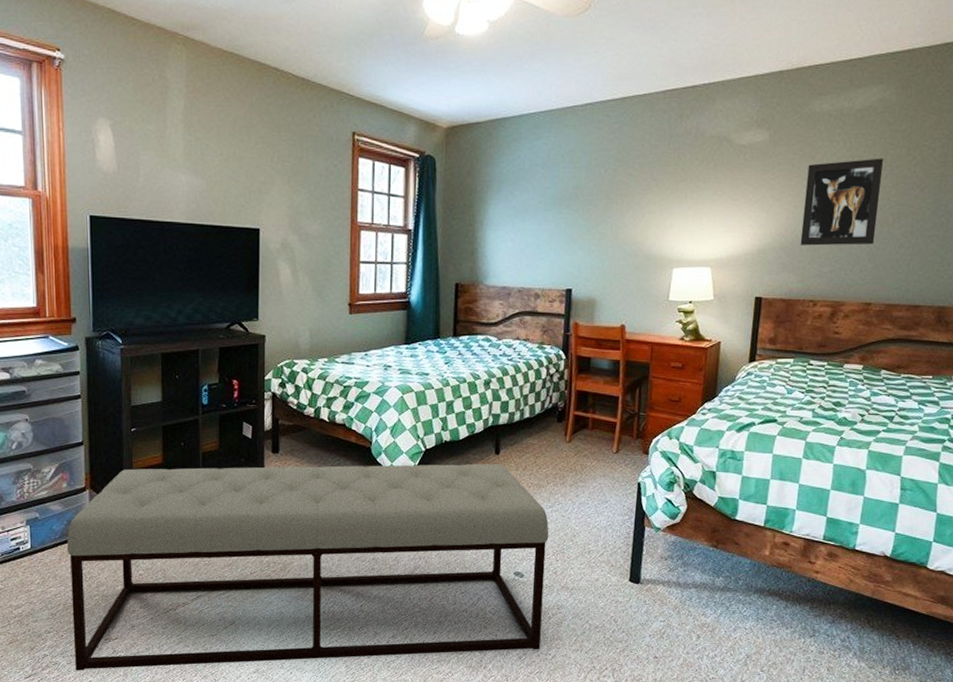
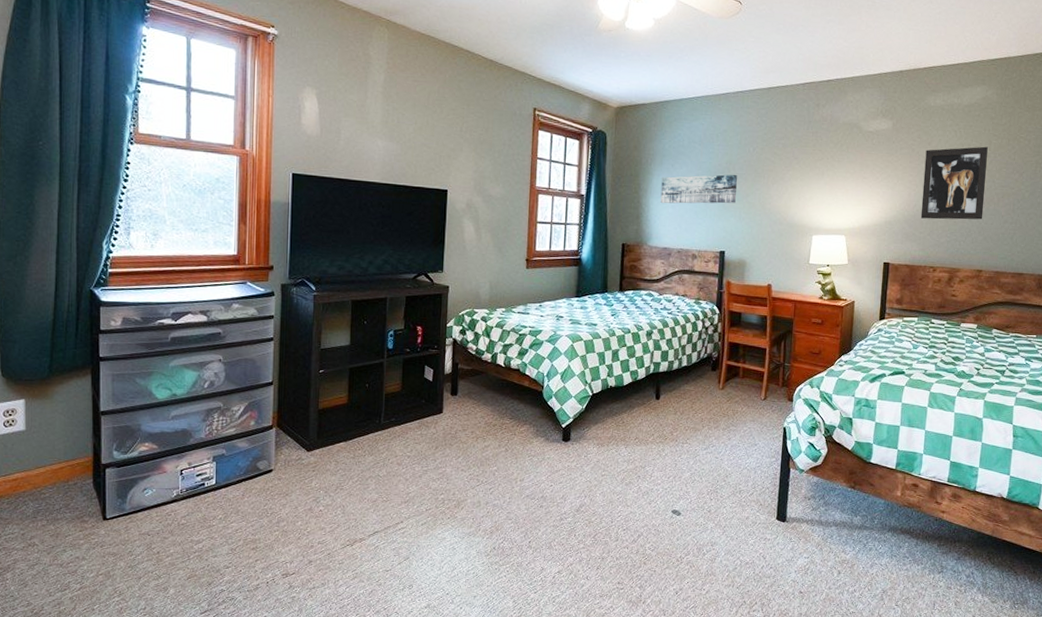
bench: present [67,463,549,671] -> none [251,407,704,606]
wall art: none [498,200,586,237] -> present [660,174,737,204]

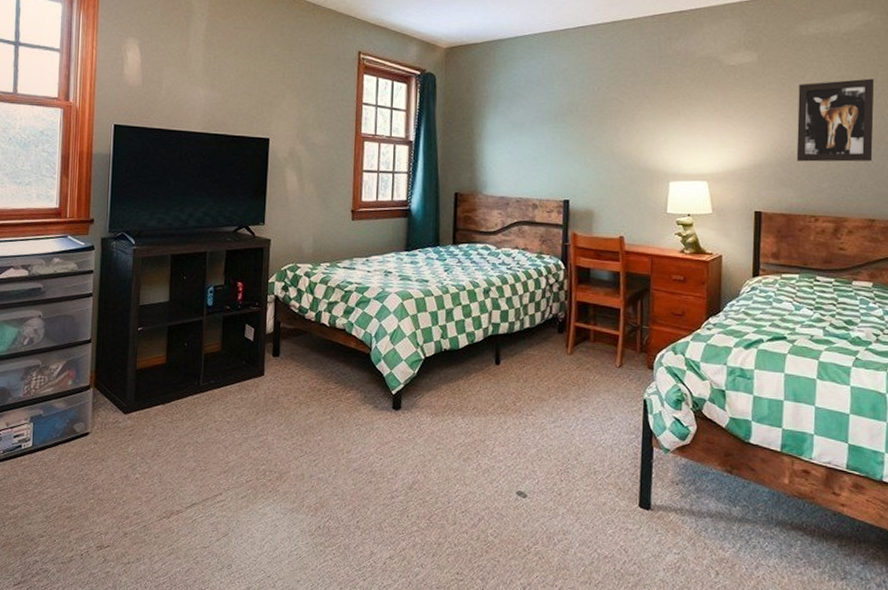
wall art: present [660,174,737,204] -> none [496,115,581,150]

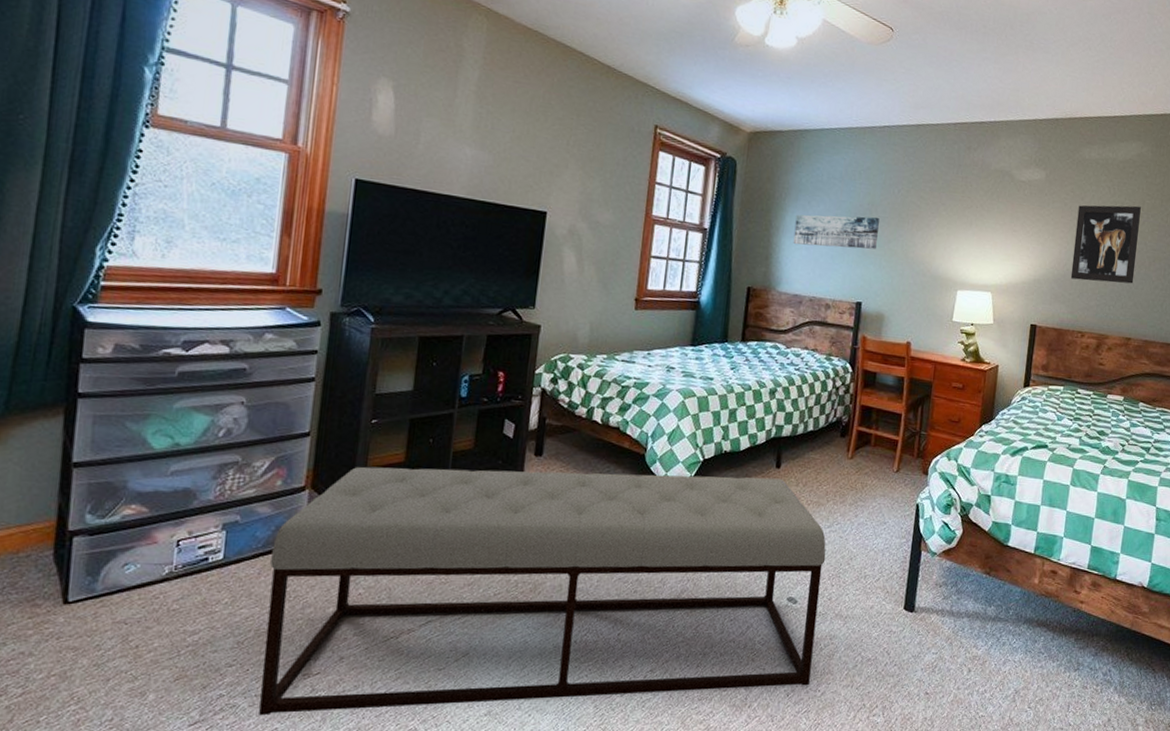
bench: none [65,368,553,581] -> present [259,466,826,716]
wall art: none [496,115,581,150] -> present [793,214,879,250]

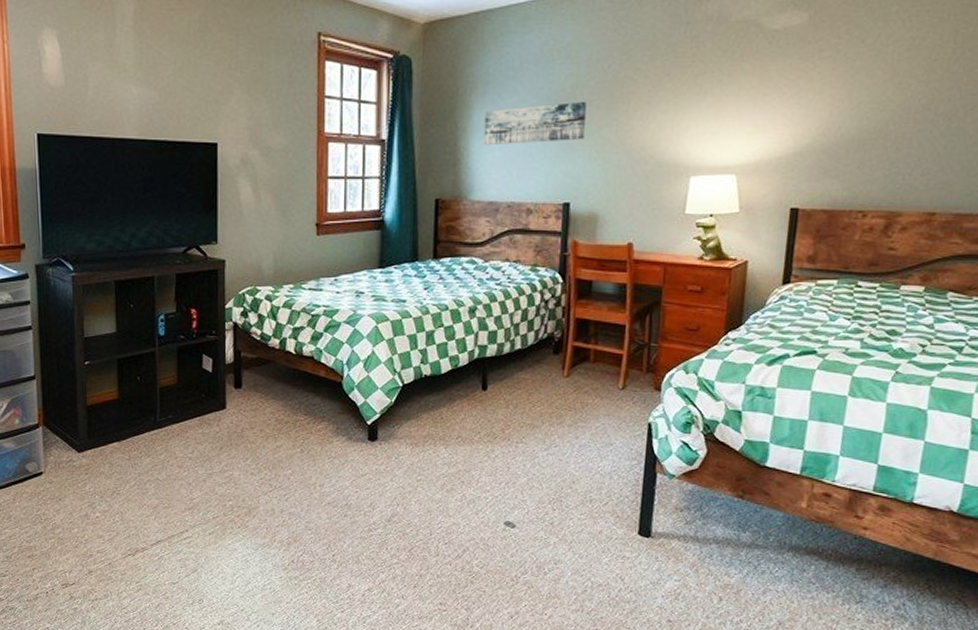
bench: present [259,466,826,716] -> none [21,400,545,617]
wall art: present [1070,205,1141,284] -> none [846,39,953,146]

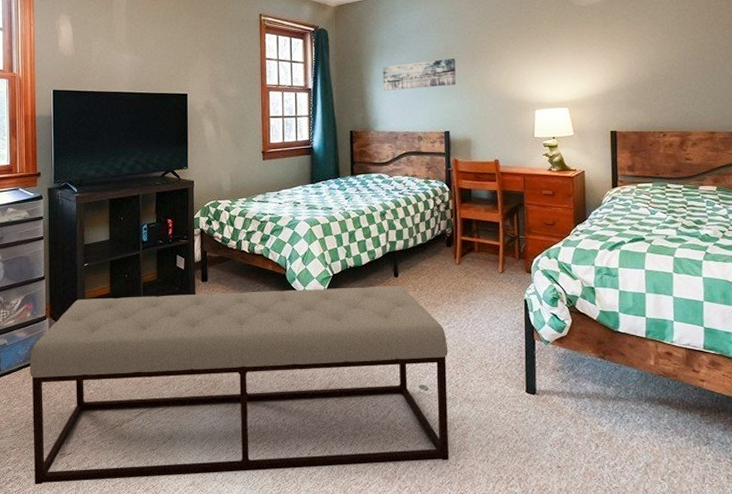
bench: none [21,400,545,617] -> present [30,285,450,485]

